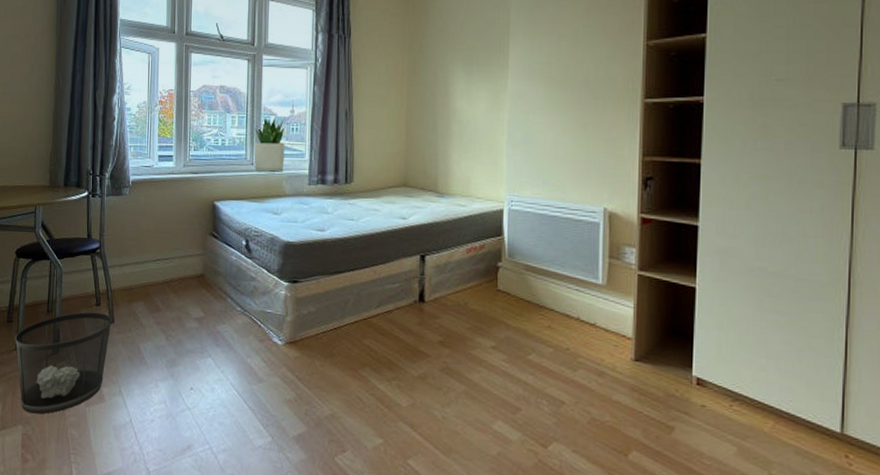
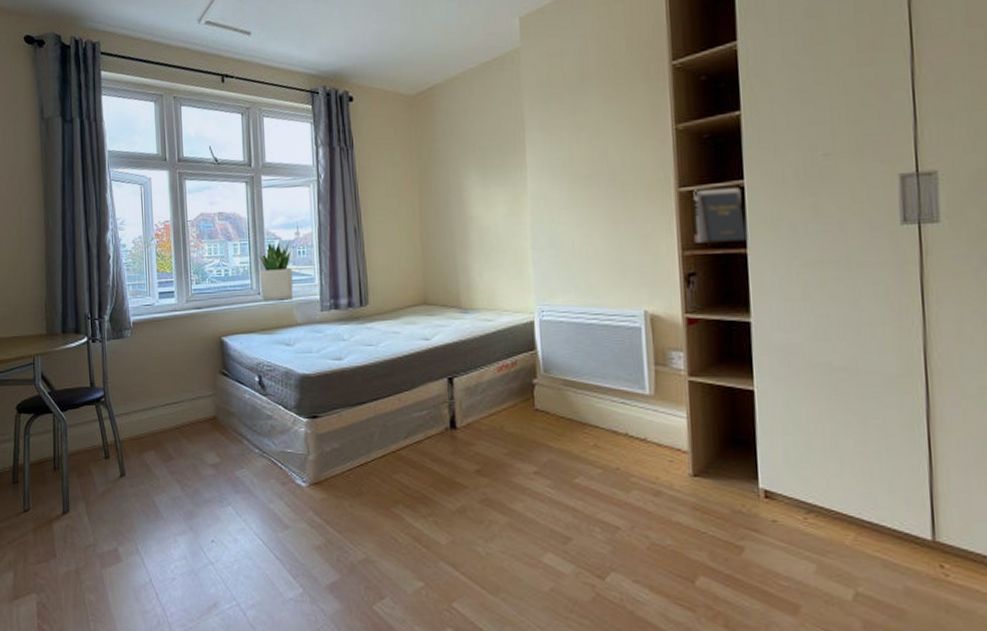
waste bin: present [15,312,112,414] -> none [22,466,123,580]
books: none [653,102,703,153] -> present [692,187,748,243]

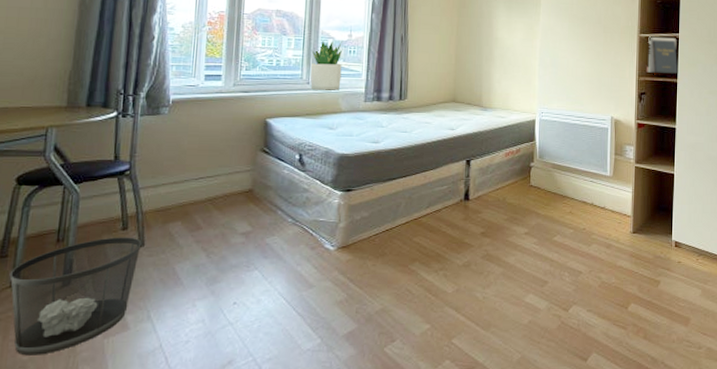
waste bin: none [22,466,123,580] -> present [9,237,142,356]

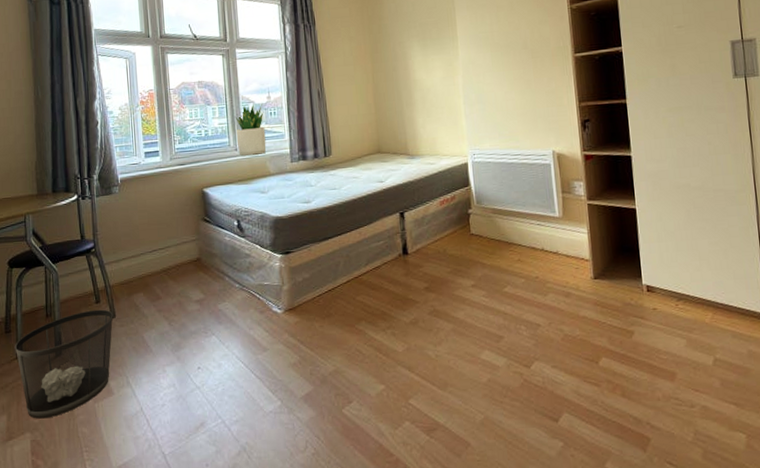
books: present [646,36,678,75] -> none [584,52,627,97]

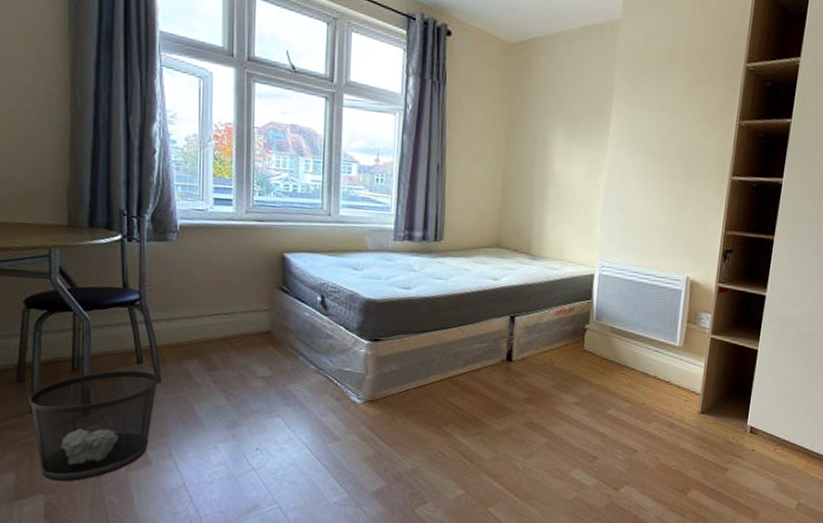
planter: present [235,103,266,156] -> none [331,164,369,225]

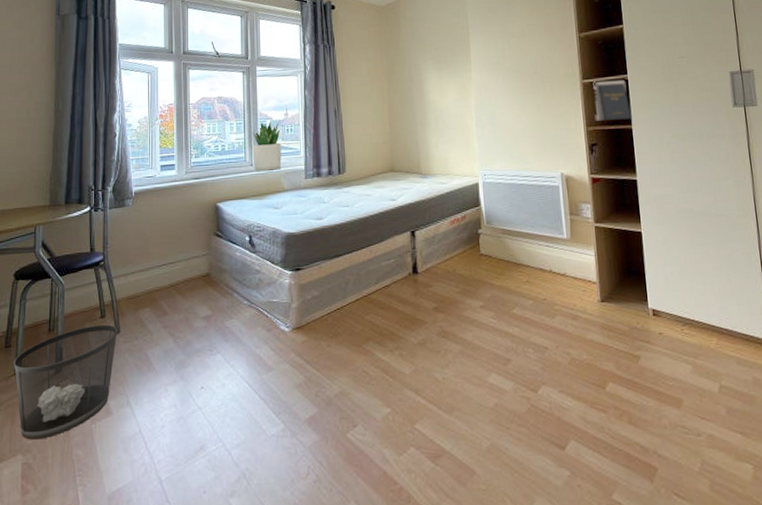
planter: none [331,164,369,225] -> present [252,120,282,171]
books: none [735,180,779,230] -> present [592,80,632,121]

